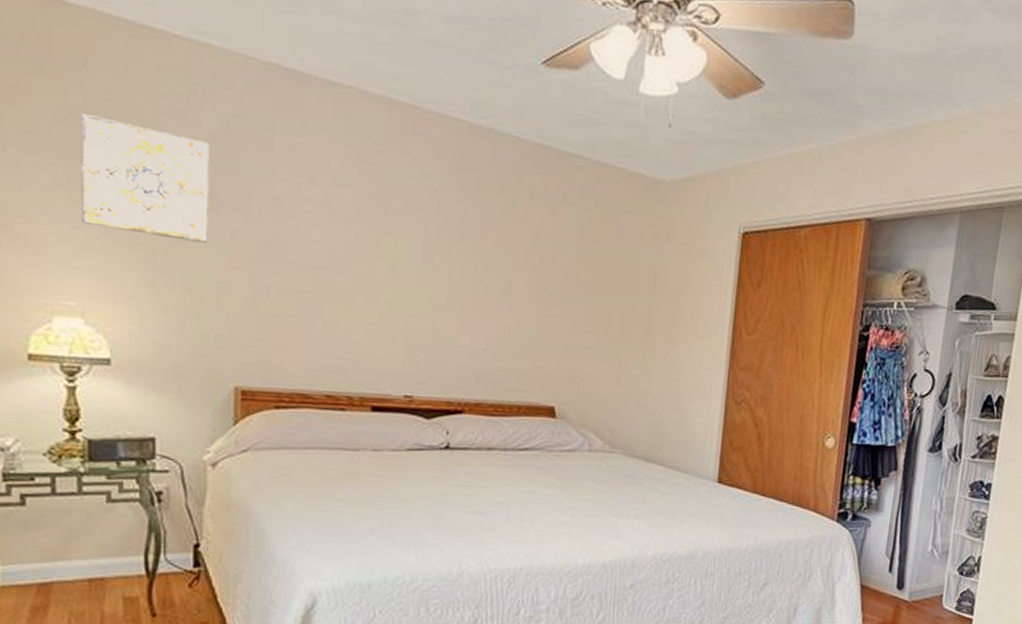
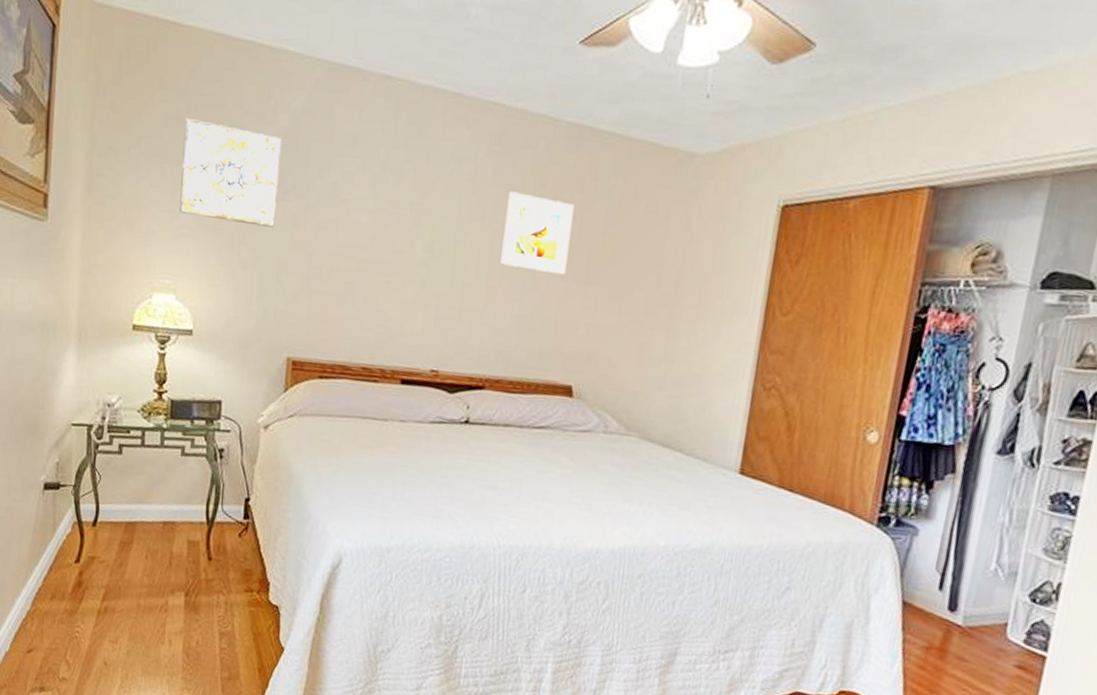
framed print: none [473,211,546,297] -> present [500,191,574,275]

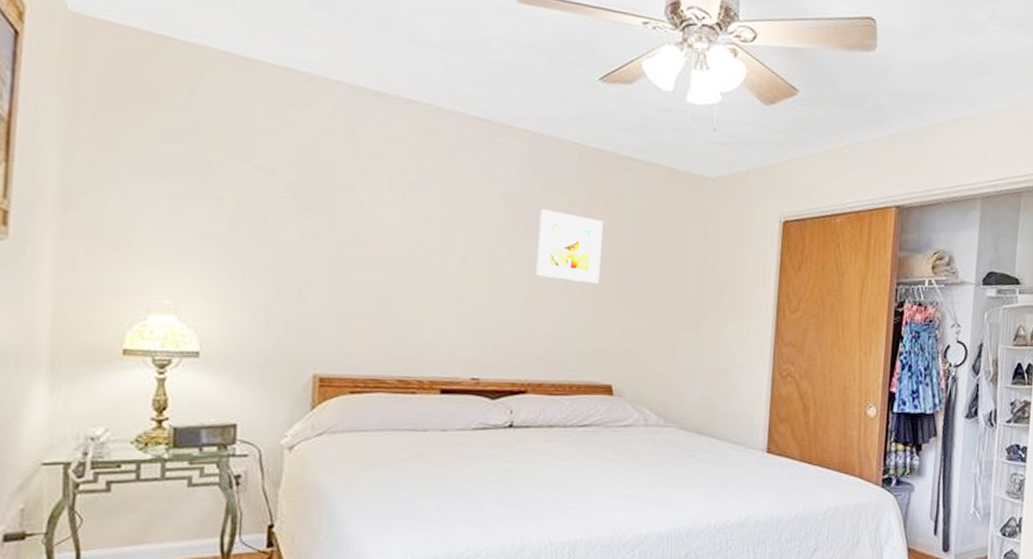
wall art: present [179,119,281,228] -> none [180,134,299,244]

